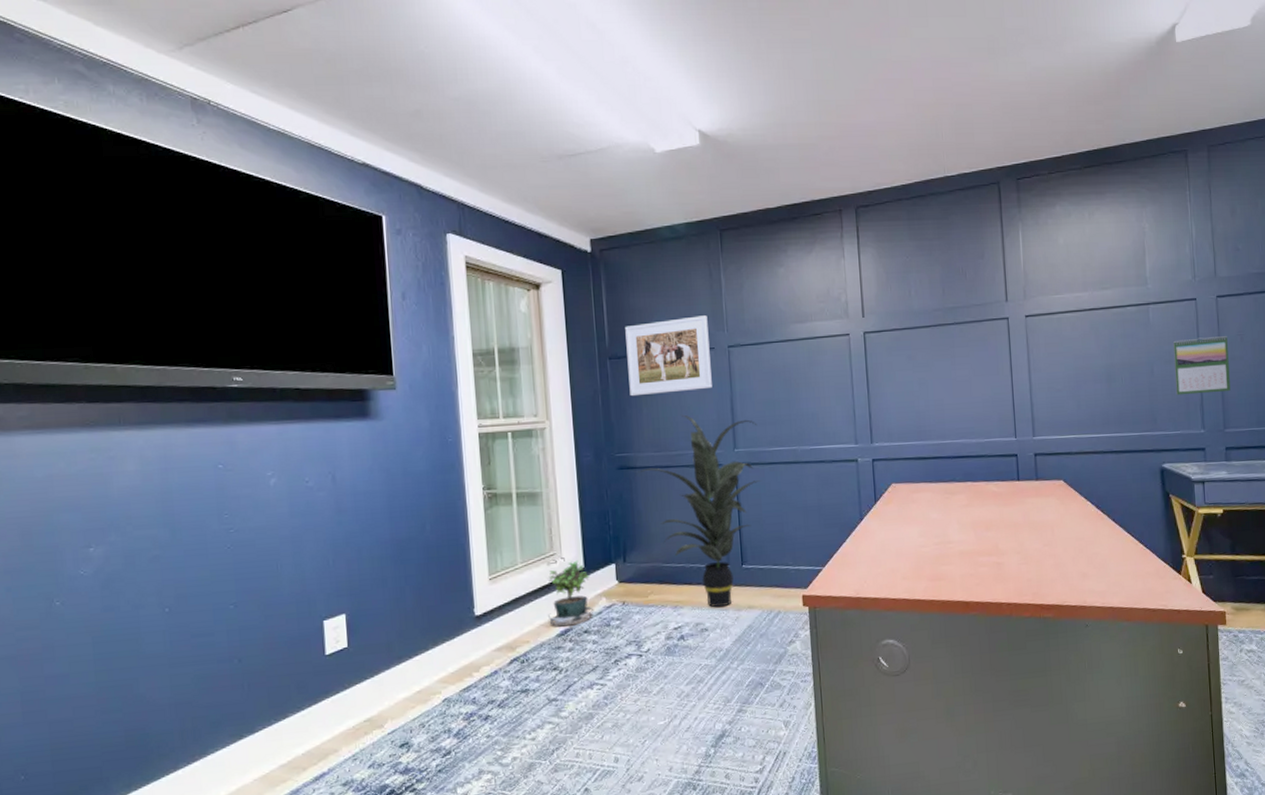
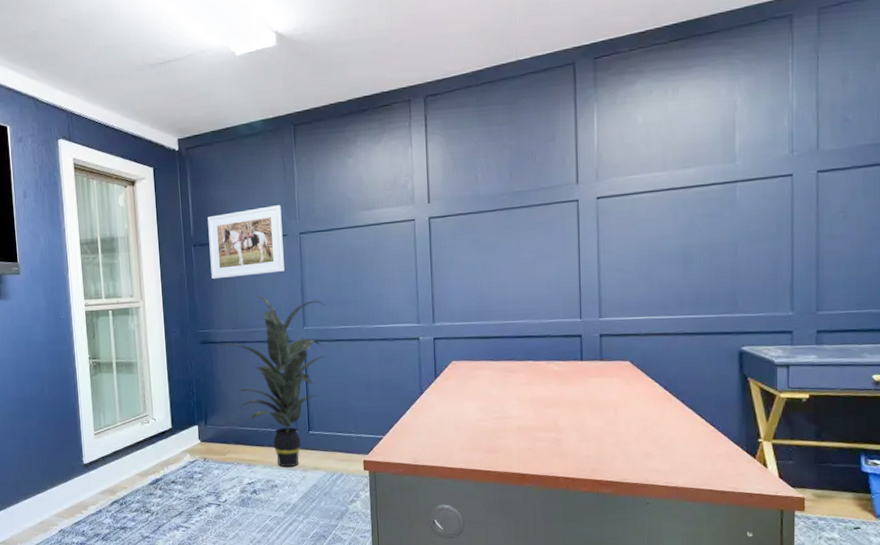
potted plant: present [548,560,594,629] -> none [142,421,180,479]
calendar: present [1173,336,1231,396] -> none [762,213,828,277]

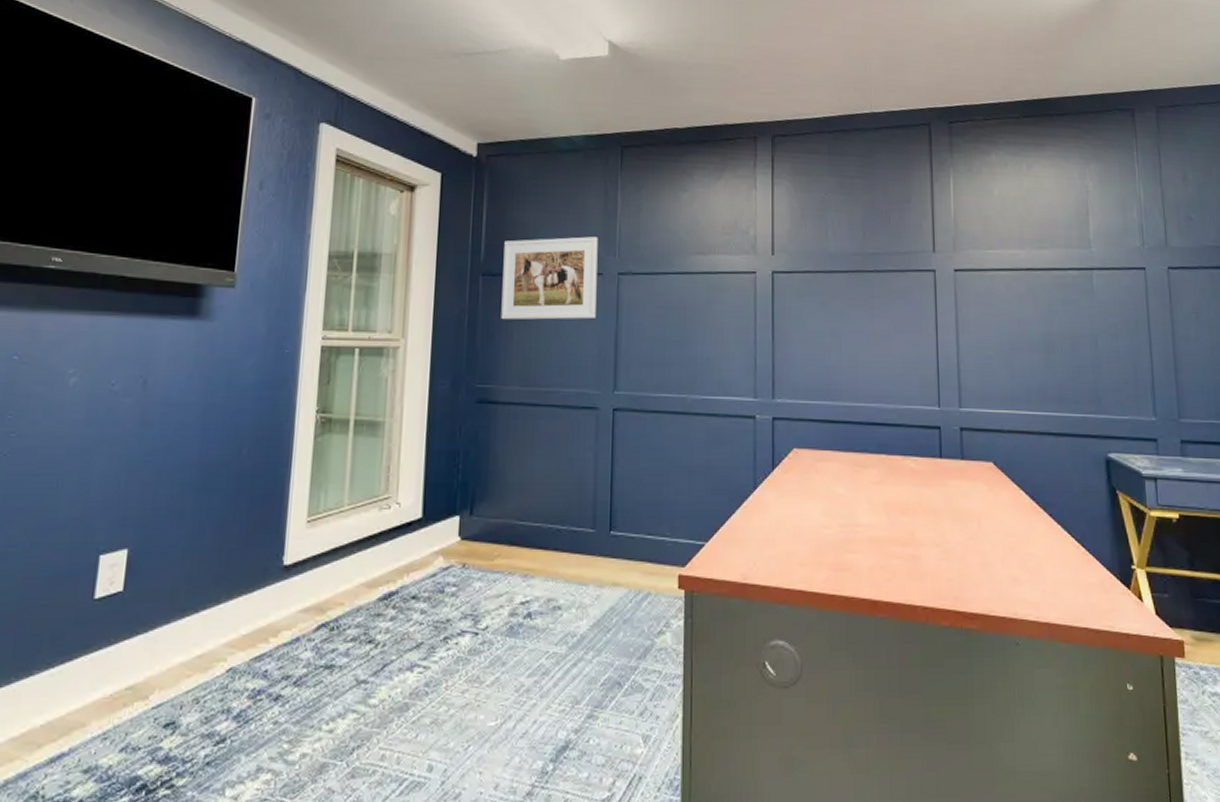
indoor plant: present [218,296,328,468] -> none [500,347,643,581]

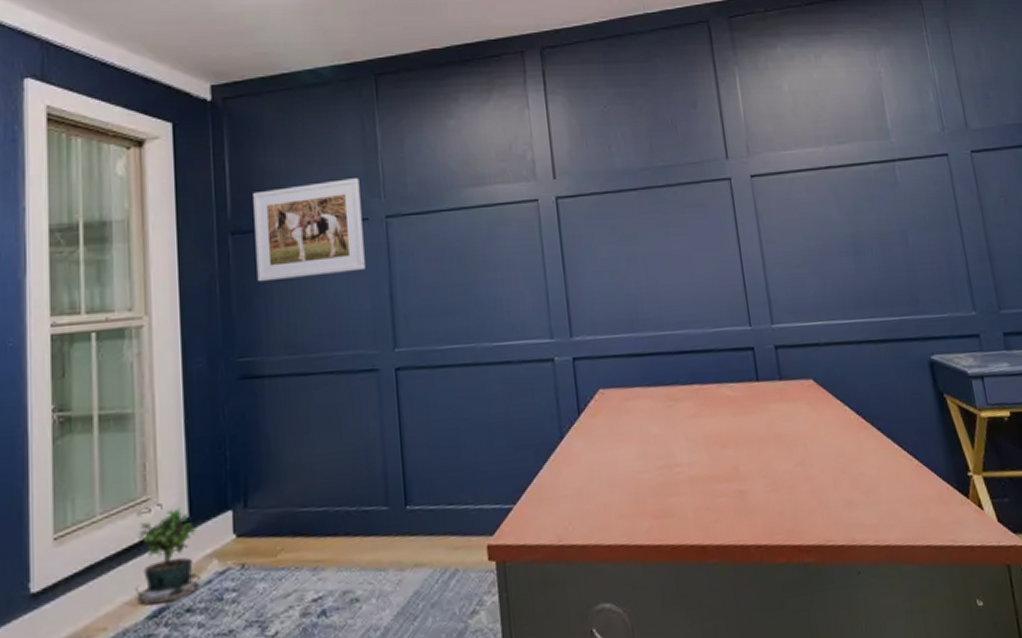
potted plant: none [371,508,428,593] -> present [136,507,201,607]

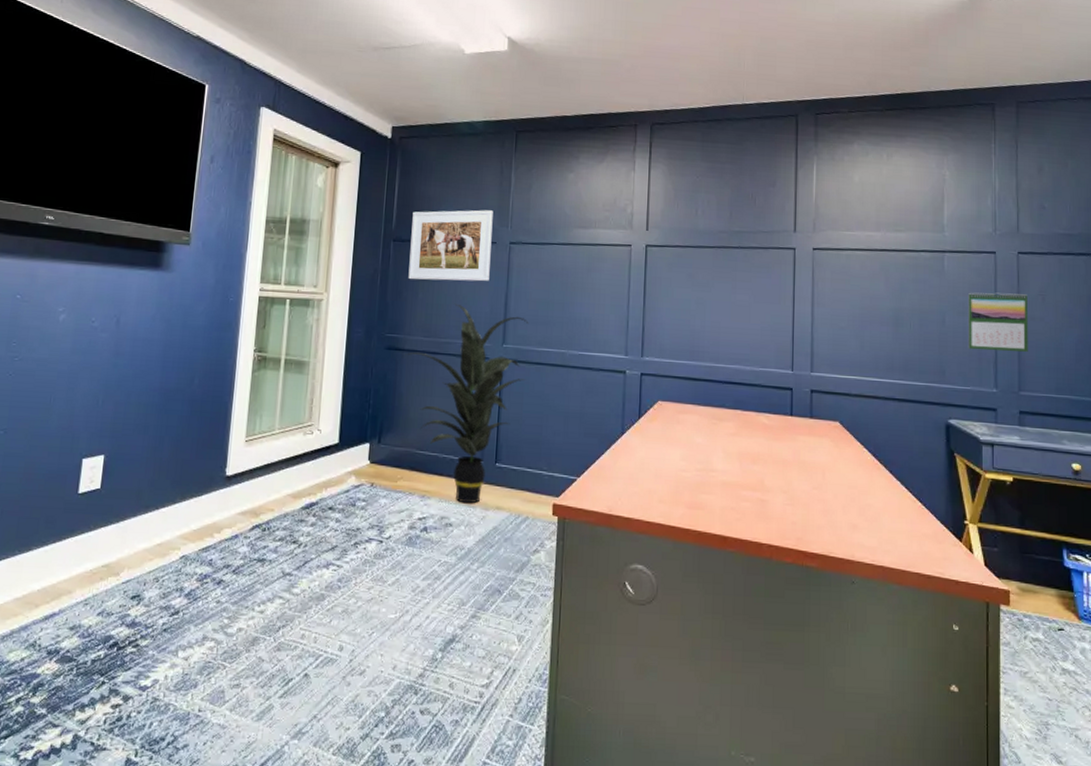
potted plant: present [136,507,201,607] -> none [296,434,344,505]
indoor plant: none [266,306,430,568] -> present [405,305,529,504]
calendar: none [927,198,1001,270] -> present [968,292,1028,352]

